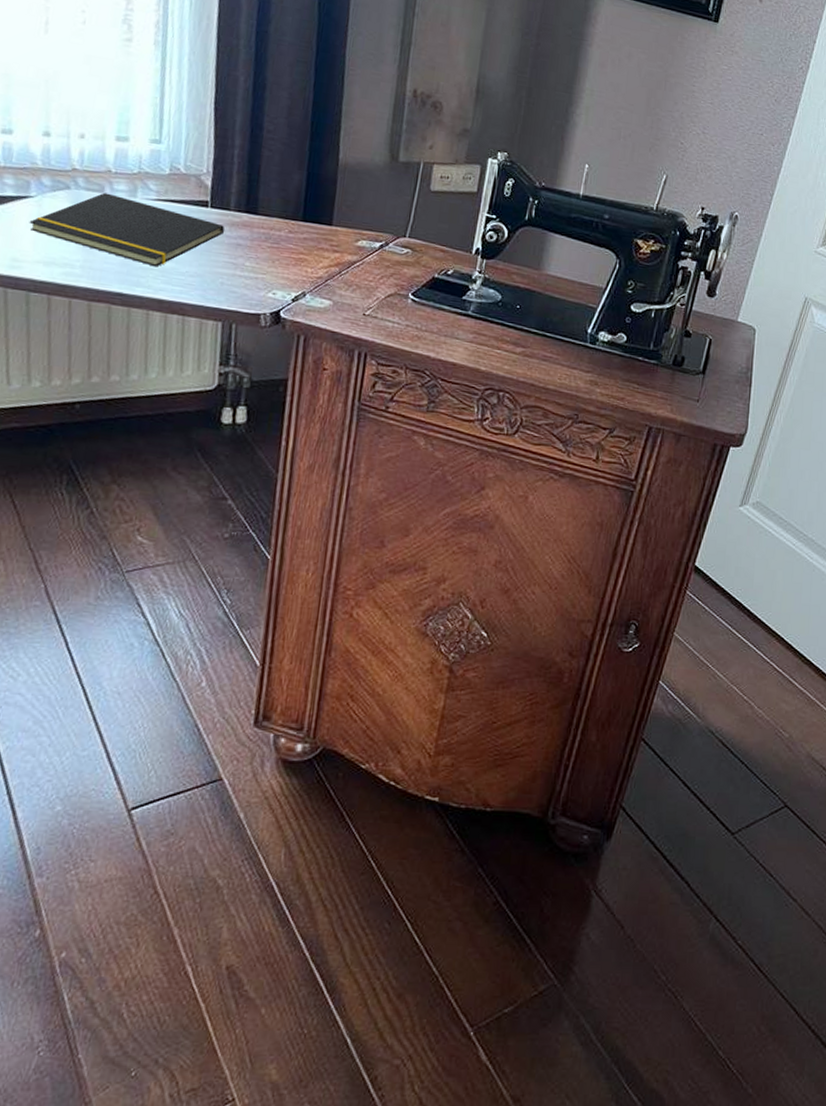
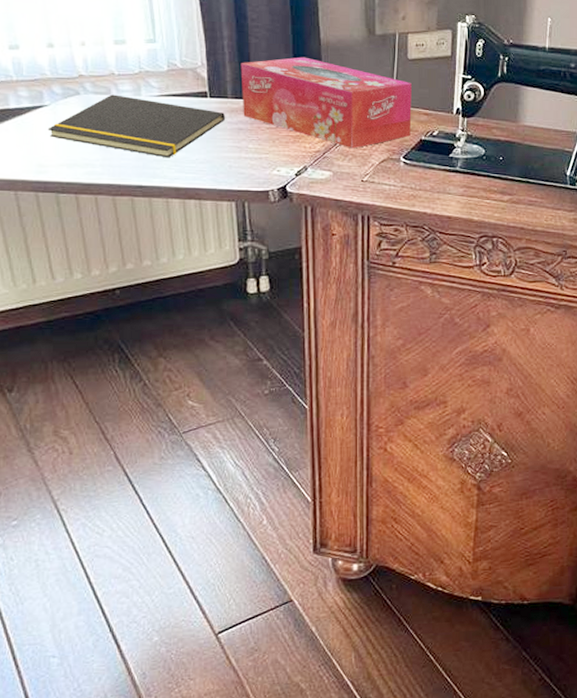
tissue box: none [244,174,431,279] -> present [241,57,412,149]

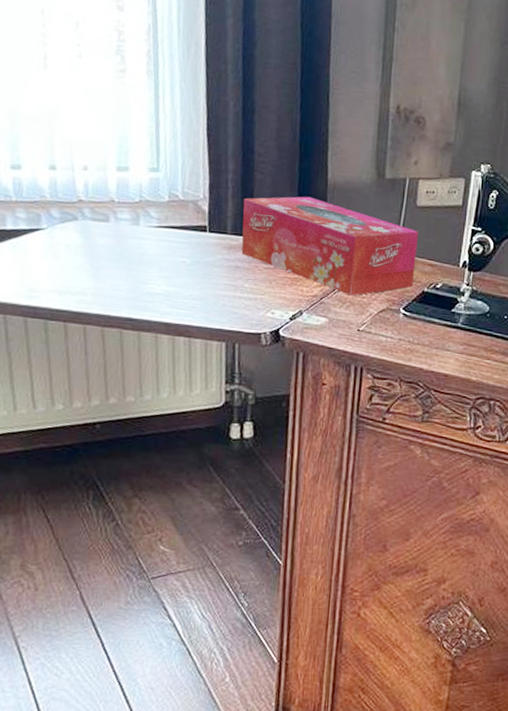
notepad: present [47,94,226,158] -> none [42,222,224,292]

